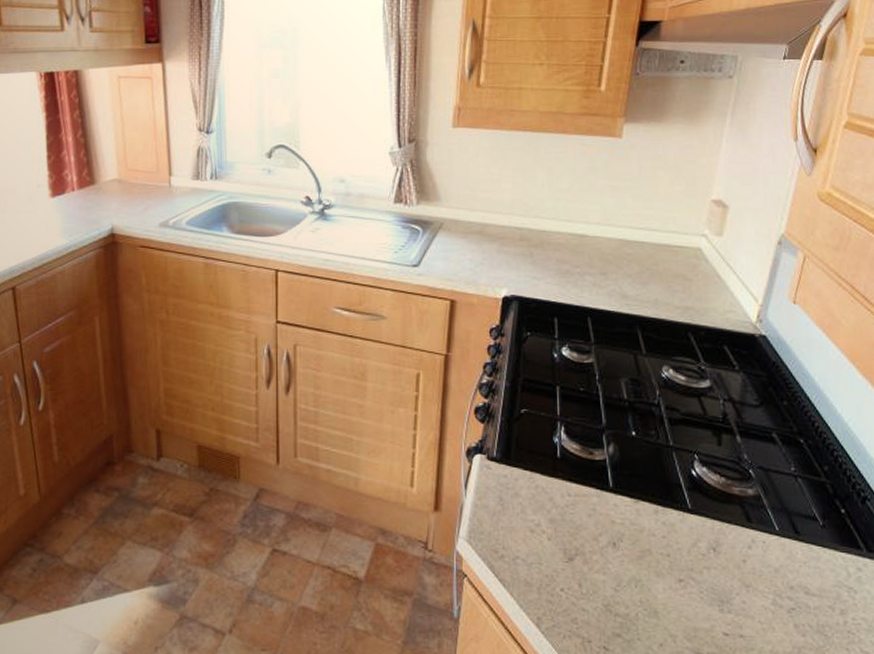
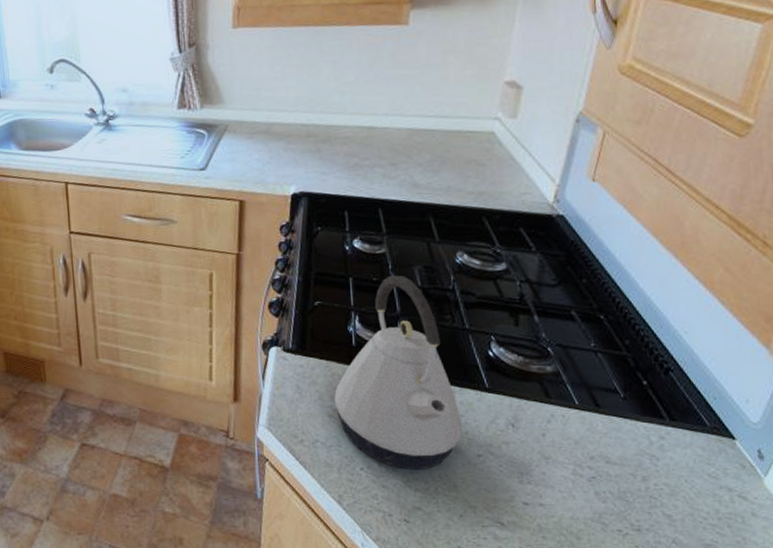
kettle: none [537,386,664,594] -> present [334,275,463,471]

